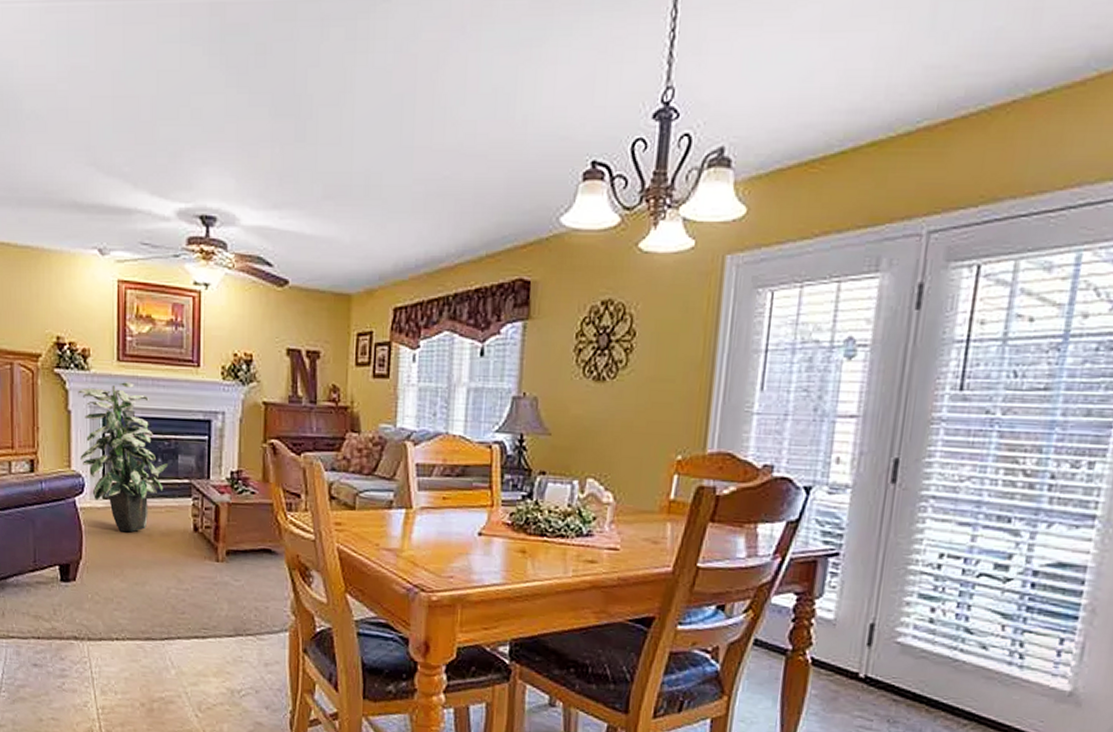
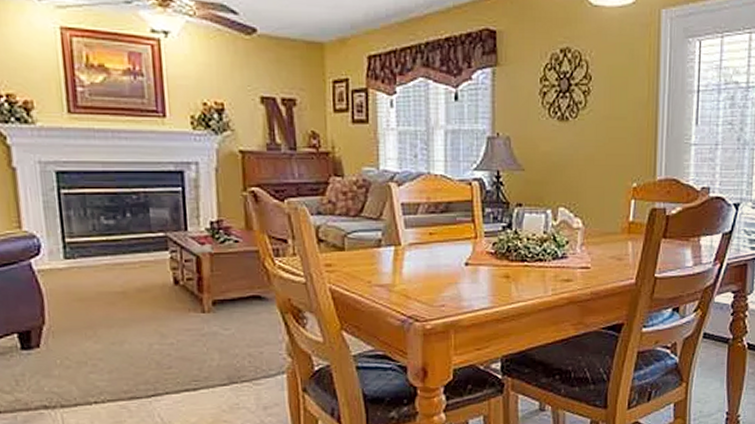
indoor plant: present [78,382,169,533] -> none [22,135,140,292]

